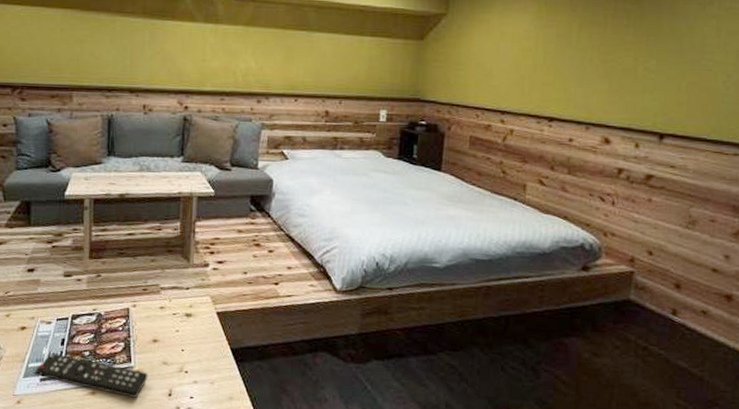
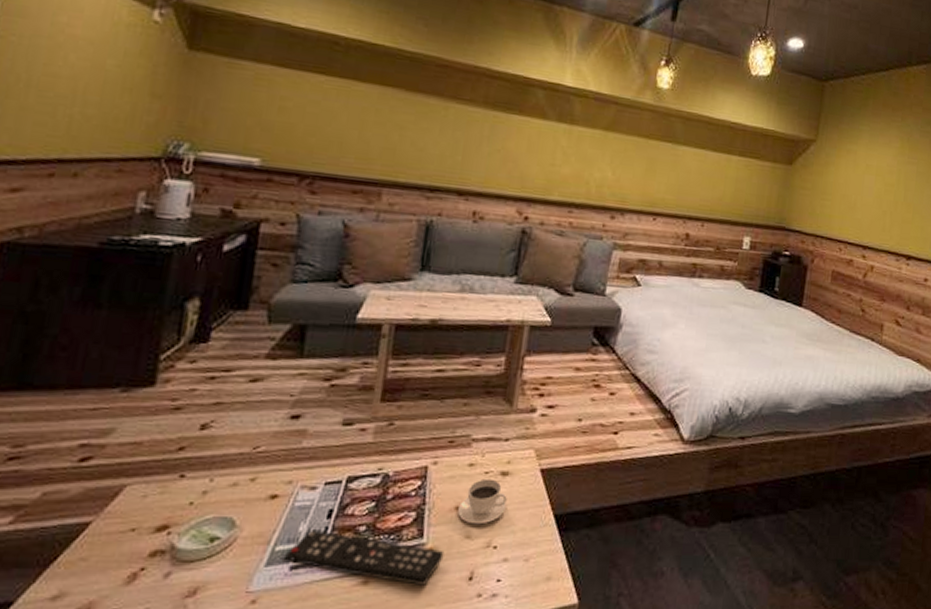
teacup: none [155,318,192,354] -> present [458,478,507,525]

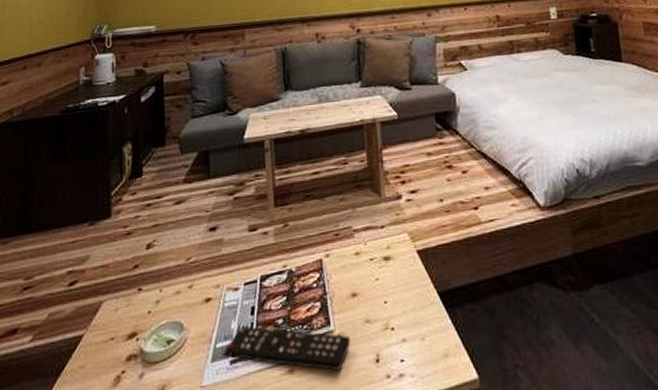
teacup: present [458,478,507,525] -> none [354,264,395,309]

